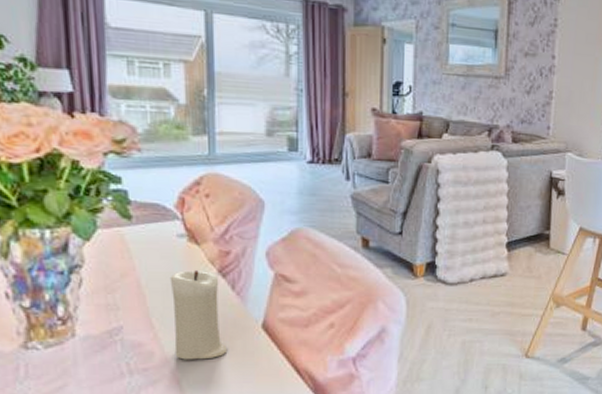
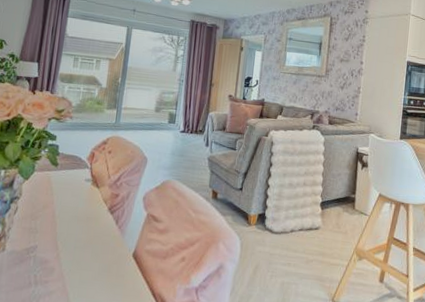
candle: present [169,269,228,360] -> none [68,206,108,278]

